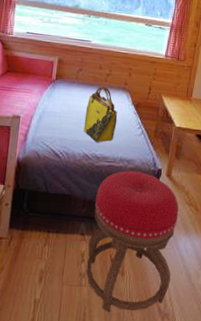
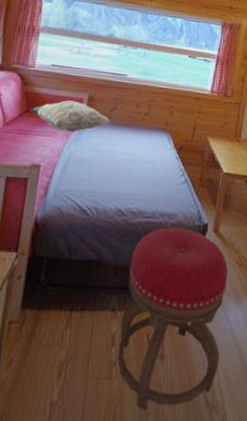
decorative pillow: none [10,63,78,89] -> present [30,100,112,132]
tote bag: present [83,86,118,142] -> none [116,127,157,194]

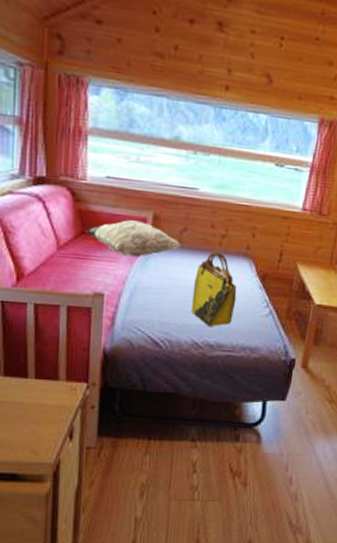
tote bag: none [116,127,157,194] -> present [191,252,237,326]
stool: present [117,227,229,410] -> none [199,361,317,528]

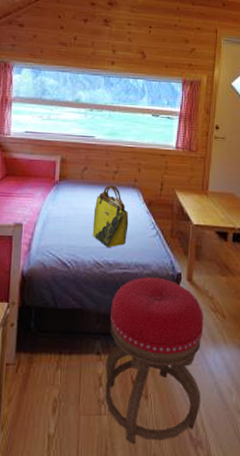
decorative pillow: present [86,220,182,257] -> none [9,164,84,192]
stool: none [199,361,317,528] -> present [105,277,204,444]

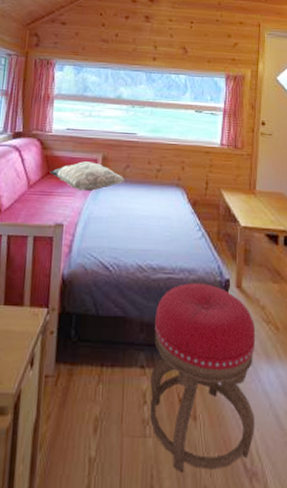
decorative pillow: none [9,164,84,192] -> present [51,161,126,191]
tote bag: present [92,185,129,247] -> none [135,184,173,250]

